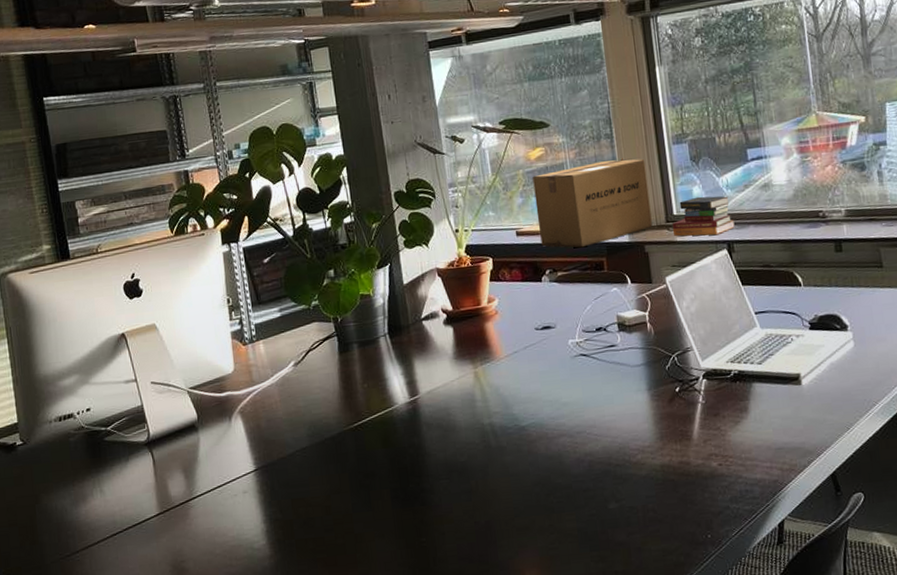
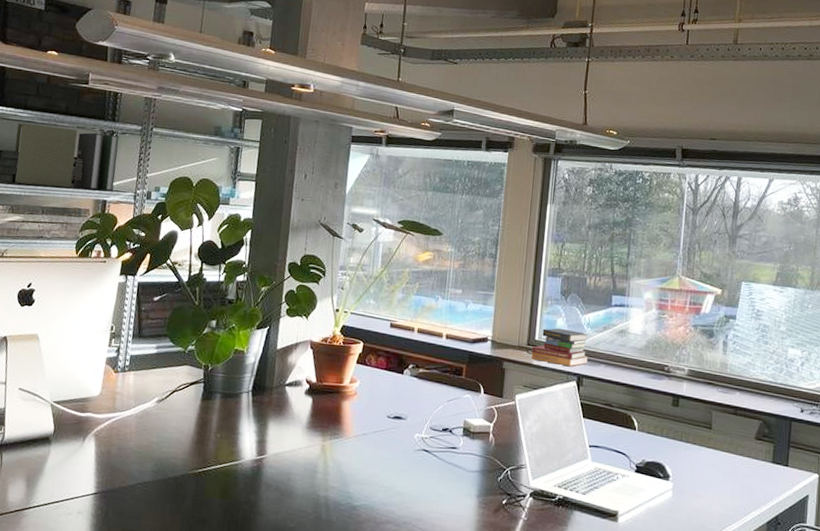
binder: none [74,102,147,174] -> present [11,122,77,188]
binder: none [140,99,192,165] -> present [73,132,120,192]
box: present [533,158,653,248] -> none [411,276,520,351]

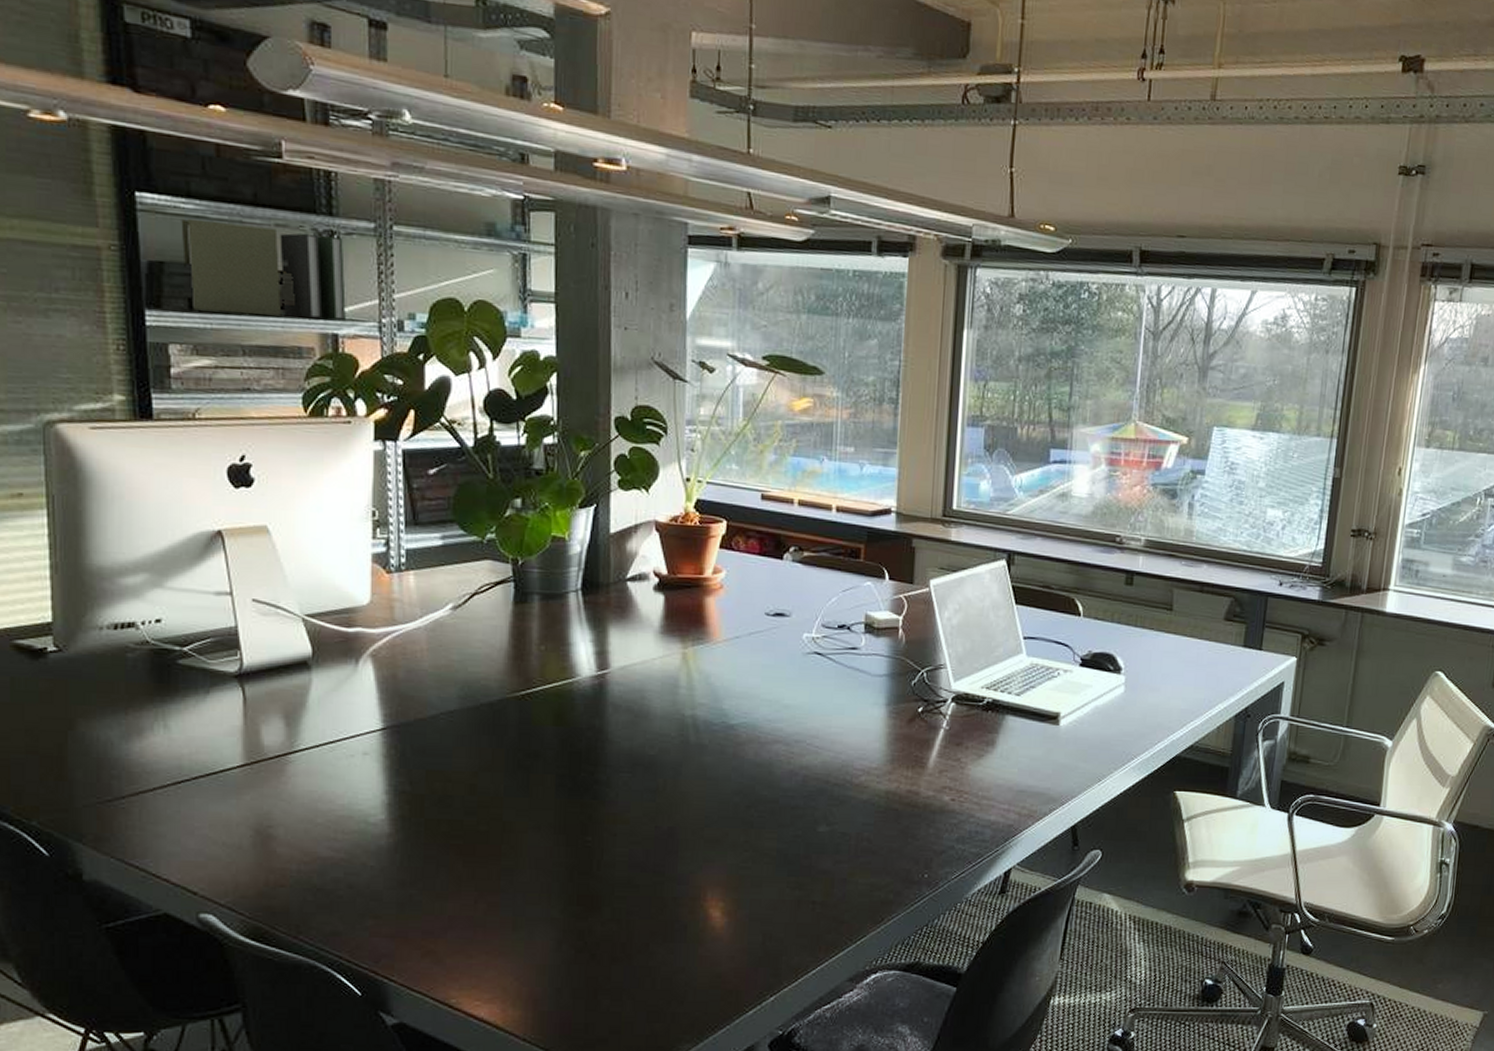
books: present [531,328,588,367] -> none [948,493,1021,542]

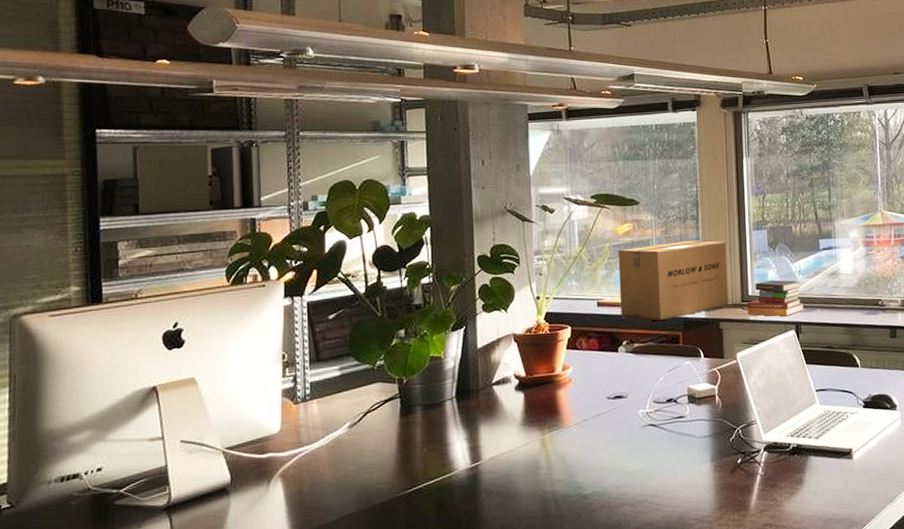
box: none [790,429,931,528] -> present [618,240,729,321]
books: none [948,493,1021,542] -> present [746,279,804,317]

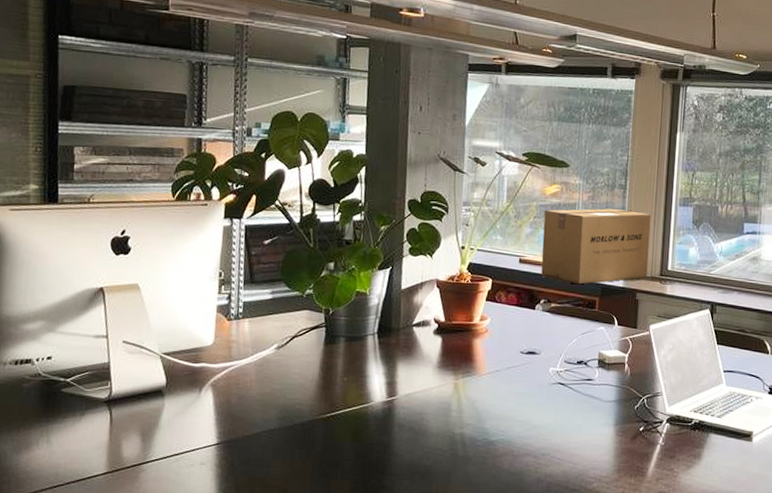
binder: present [131,144,210,213] -> none [90,54,162,125]
binder: present [210,145,262,210] -> none [162,64,210,129]
books: present [746,279,804,317] -> none [664,257,721,295]

